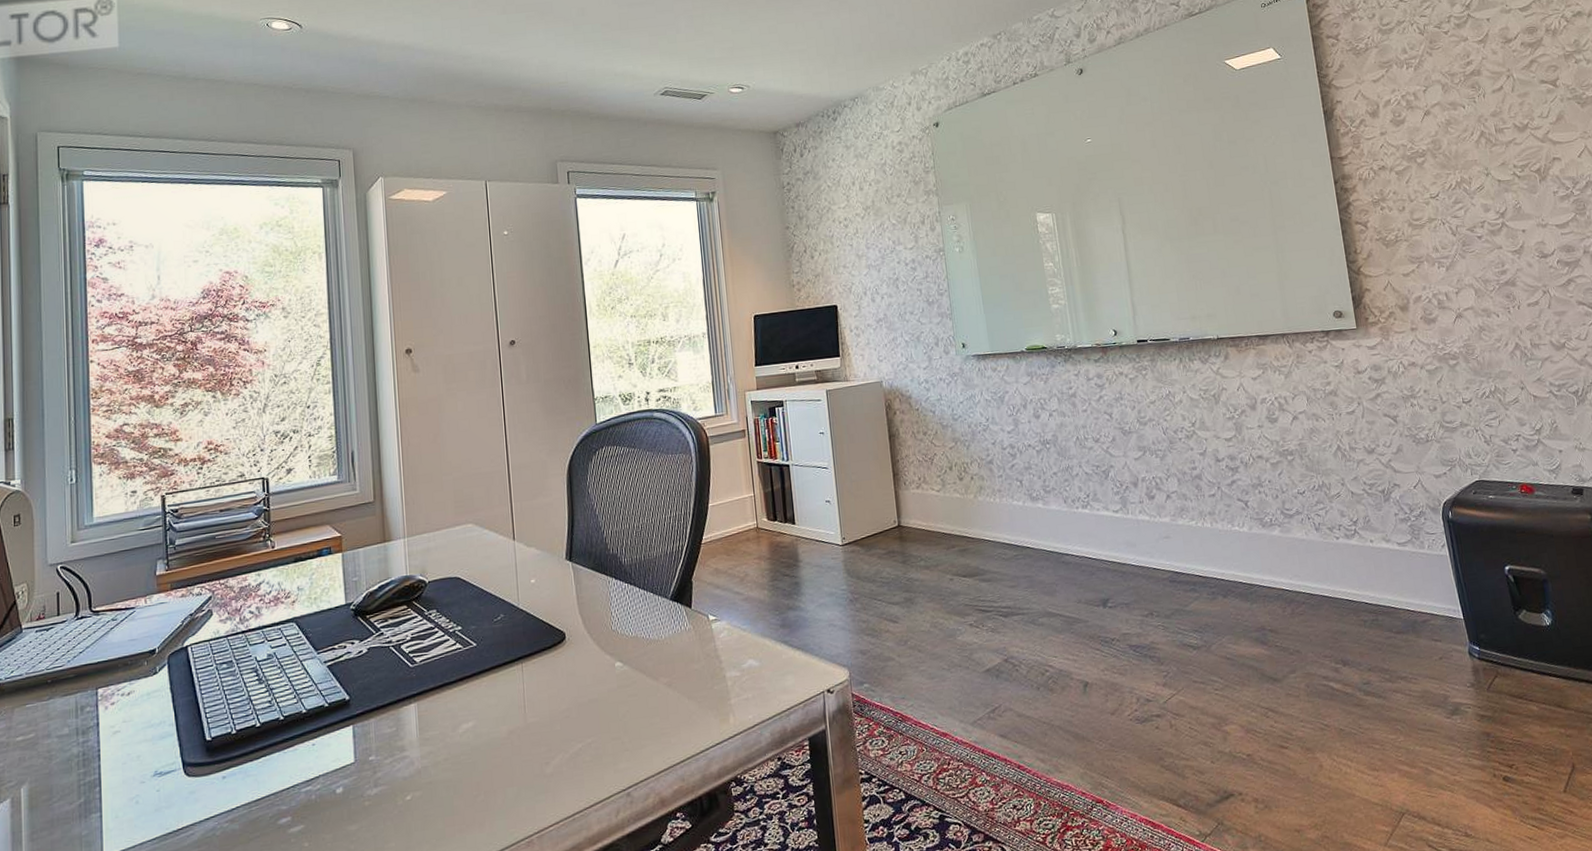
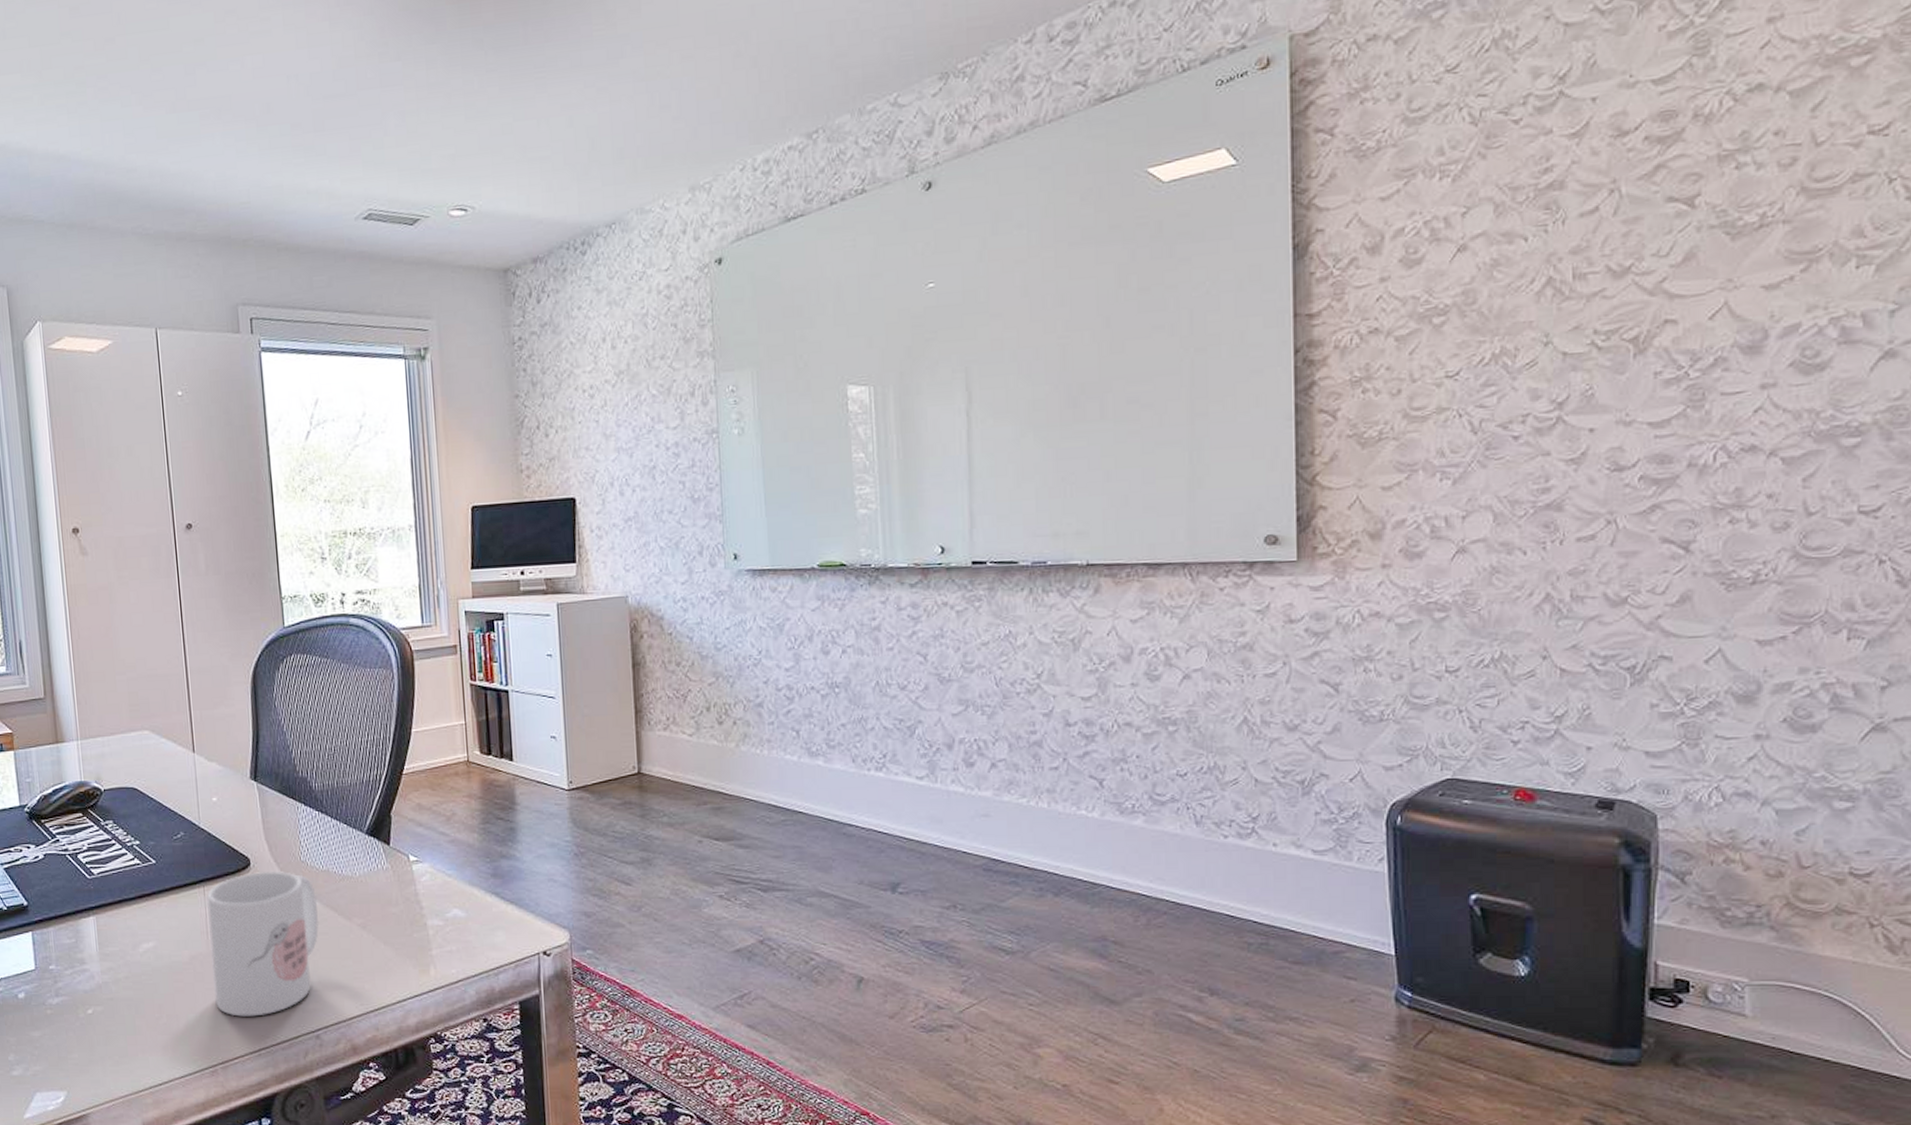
mug: none [524,641,629,785] -> present [207,872,319,1017]

